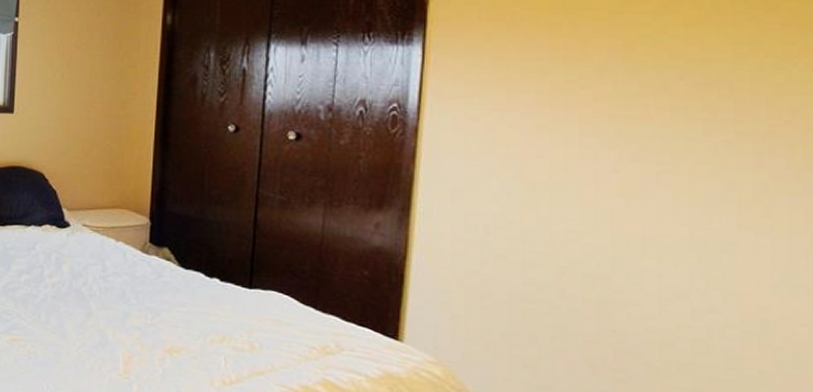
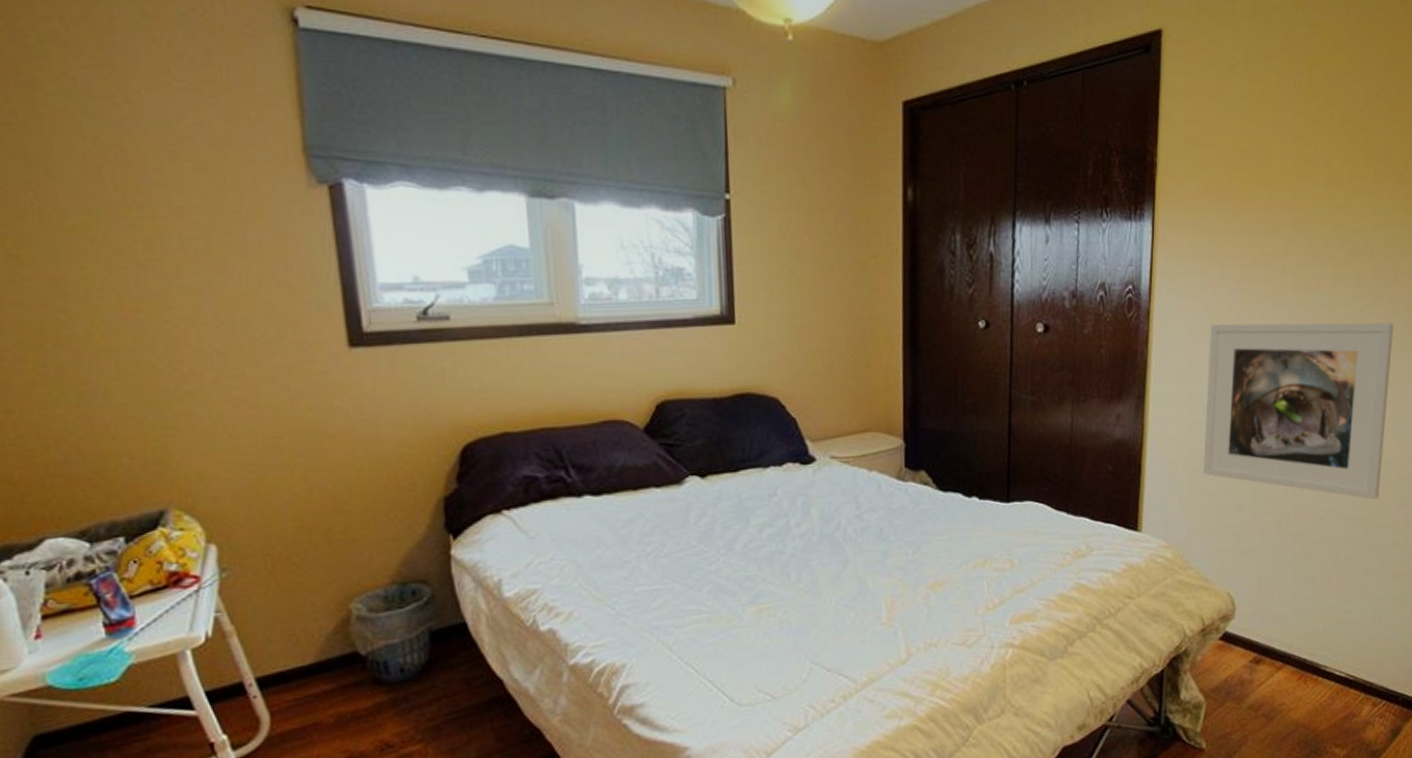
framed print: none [484,146,770,363] -> present [1203,323,1394,500]

